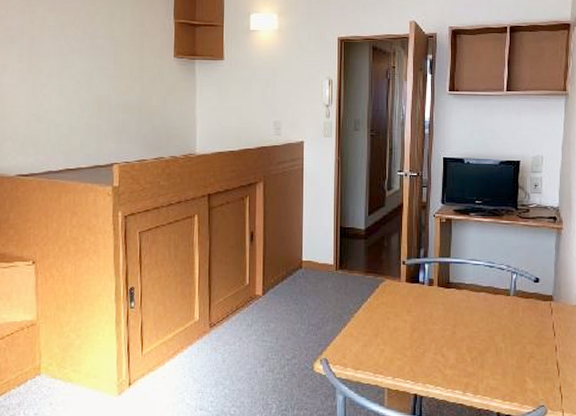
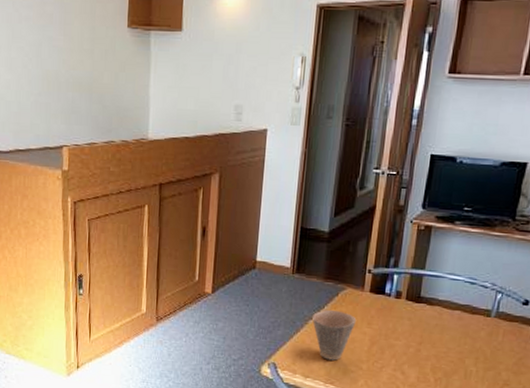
cup: none [358,302,397,350] -> present [312,310,357,361]

